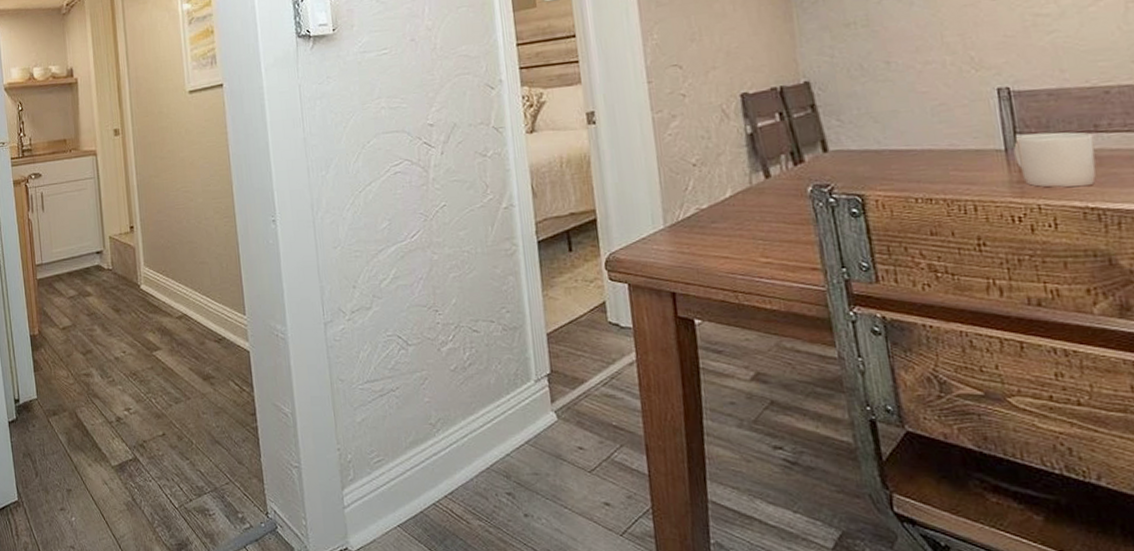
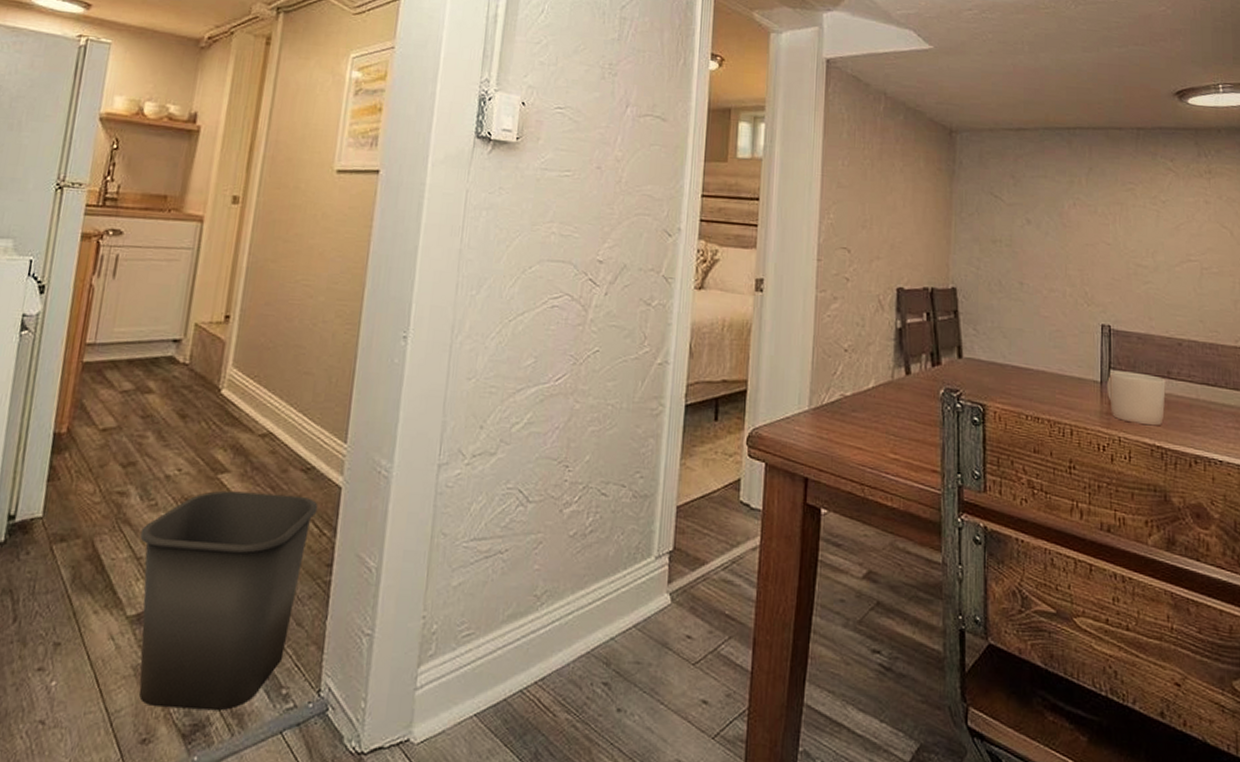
waste bin: none [107,362,235,533] -> present [138,490,318,711]

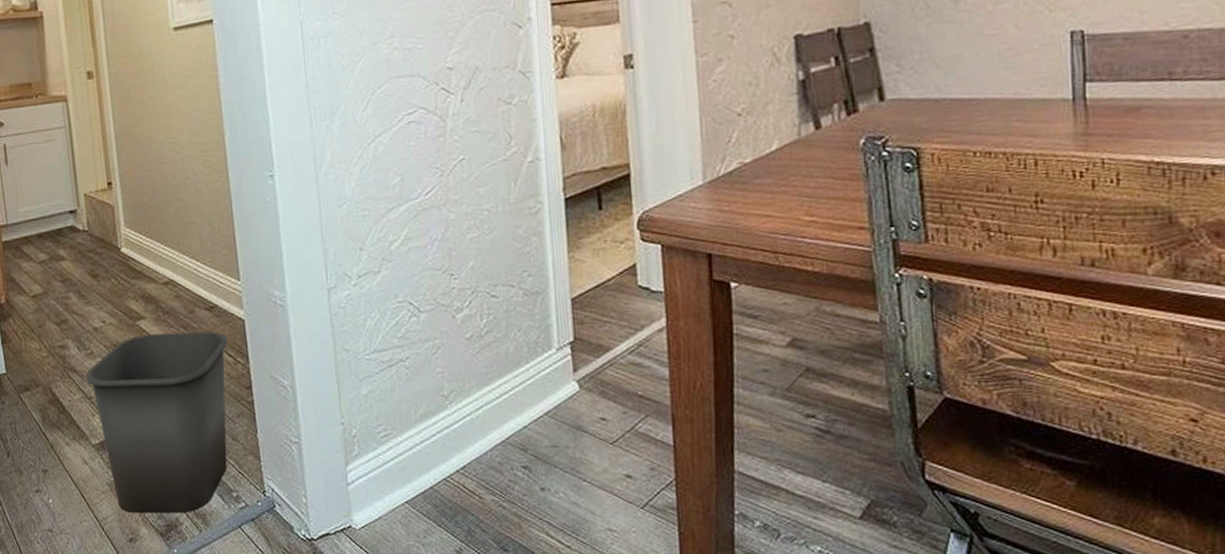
mug: present [1107,370,1167,426] -> none [1082,79,1168,141]

